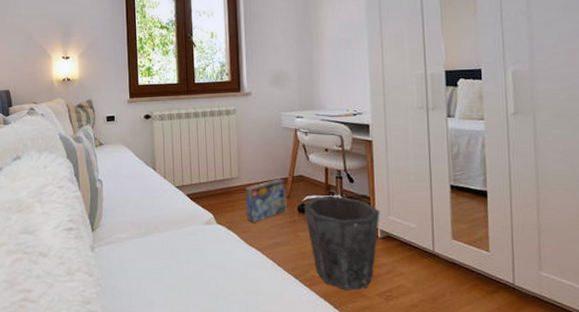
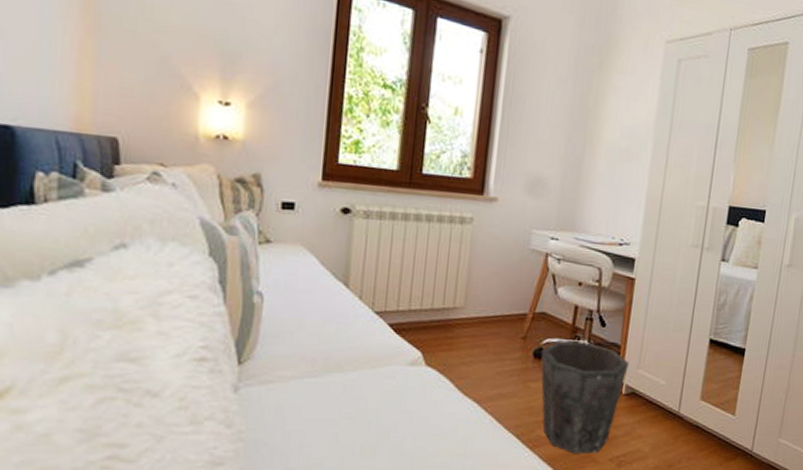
box: present [246,178,287,222] -> none [466,314,524,366]

